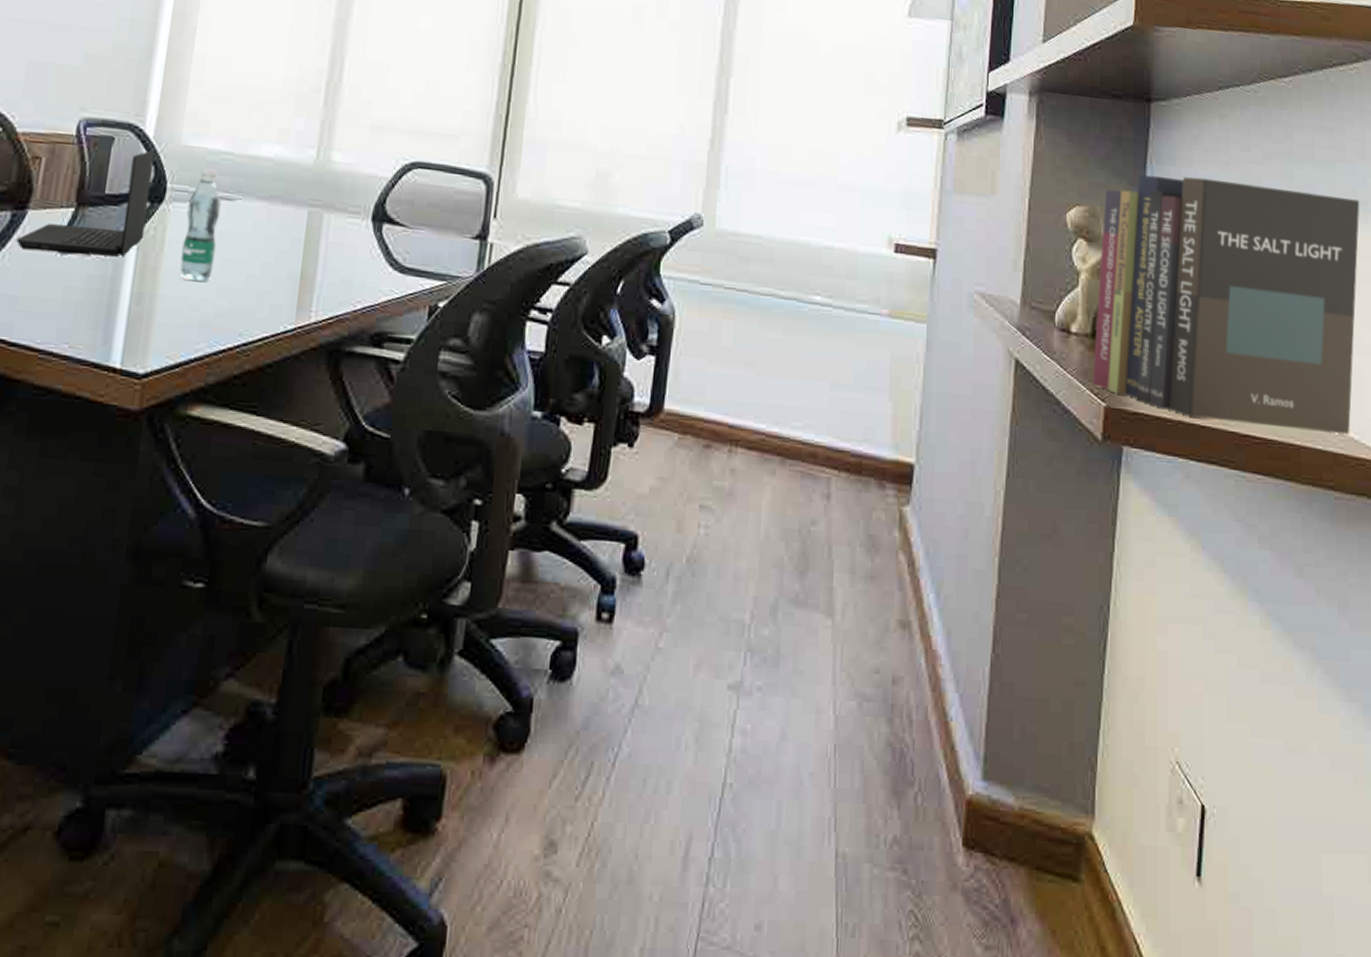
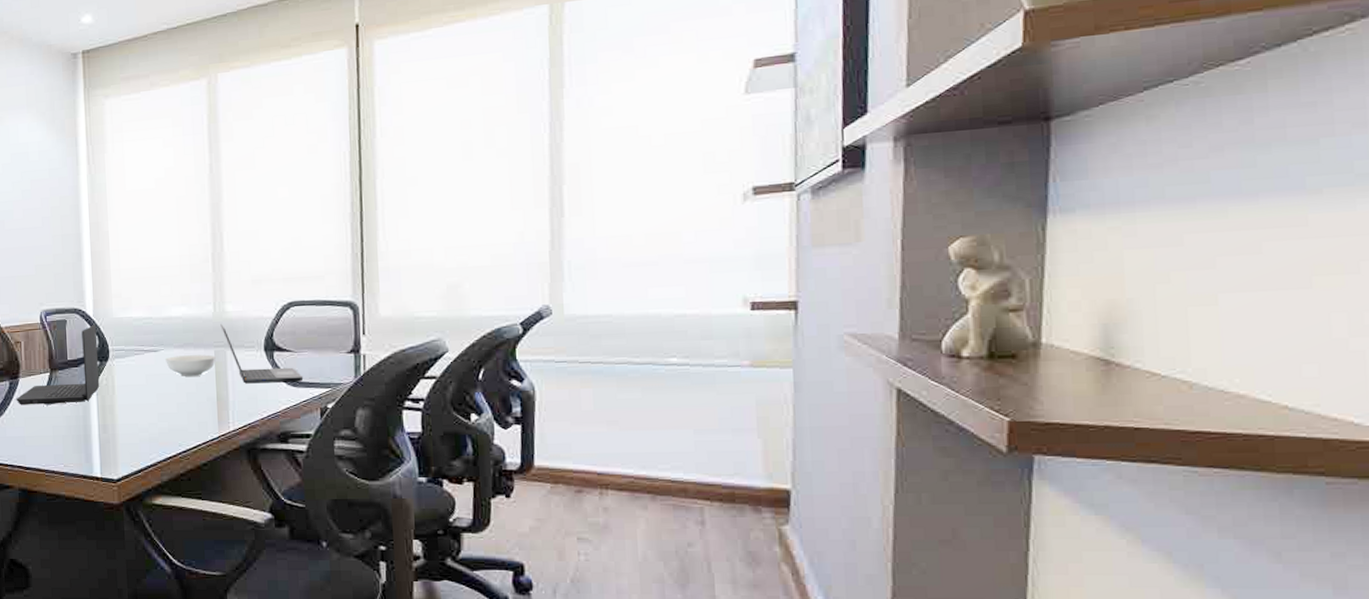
bottle: present [180,167,221,282] -> none [126,331,152,412]
bowl: none [241,210,309,242] -> present [166,354,216,376]
laptop: none [321,176,415,266] -> present [220,324,304,383]
books: present [1092,175,1360,435] -> none [991,173,1359,421]

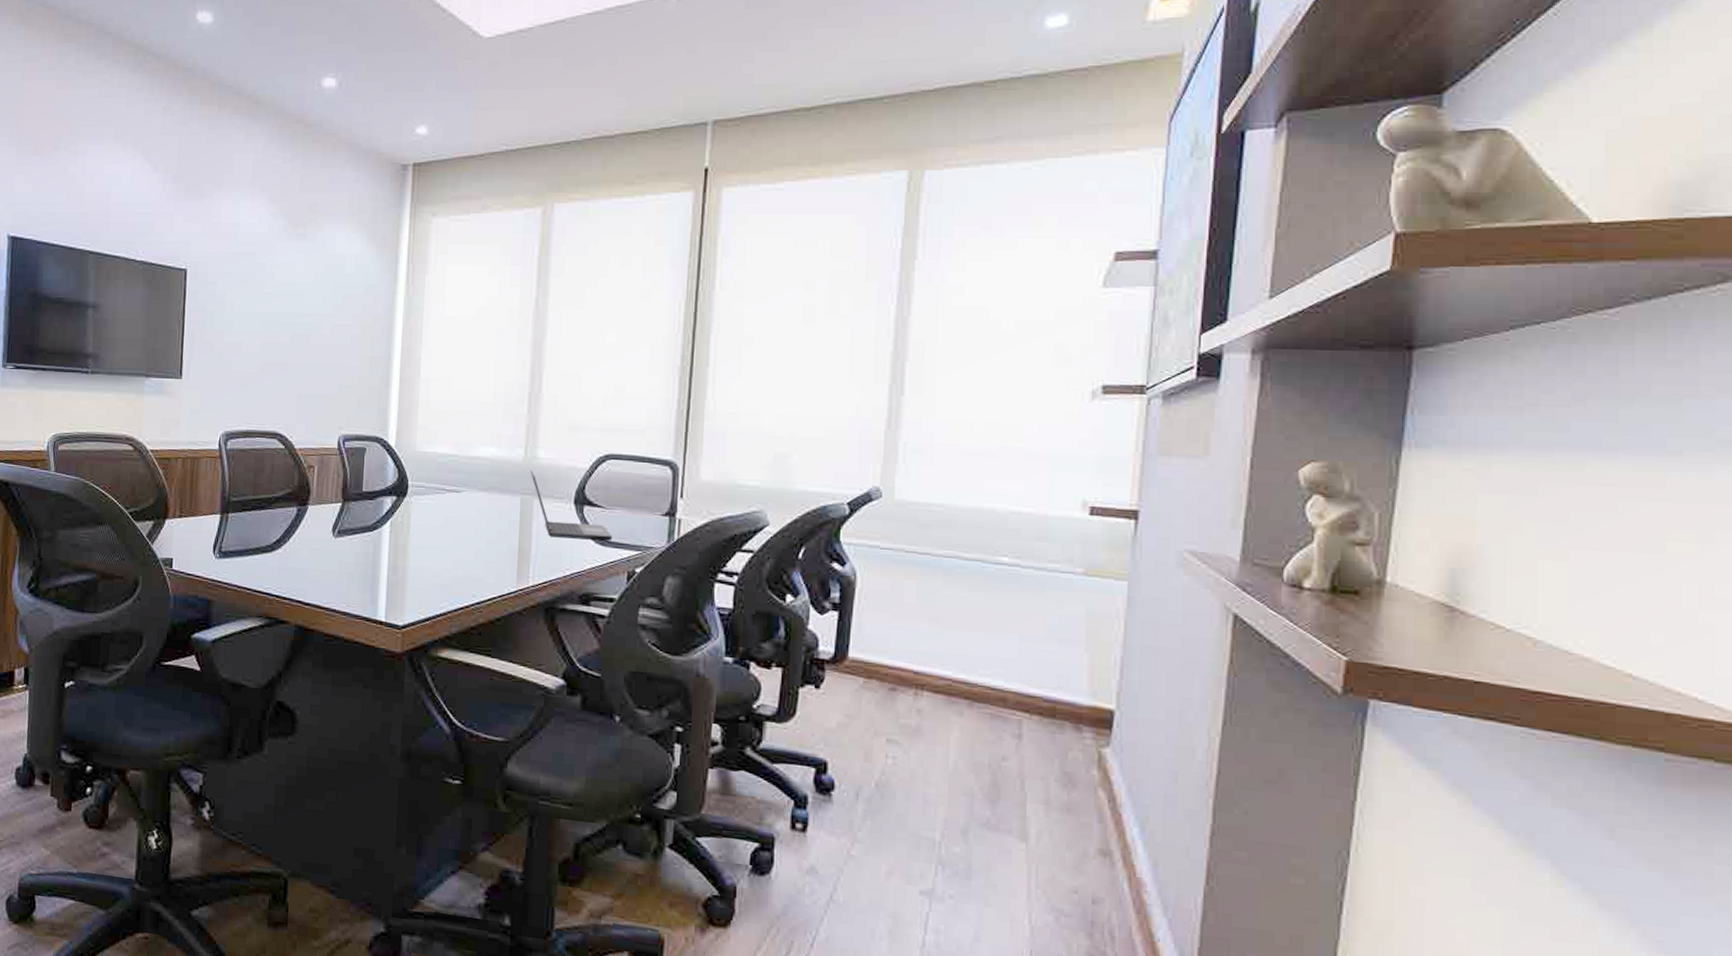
laptop: present [16,324,100,404] -> none [302,456,397,538]
bowl: present [166,354,216,376] -> none [468,499,522,523]

